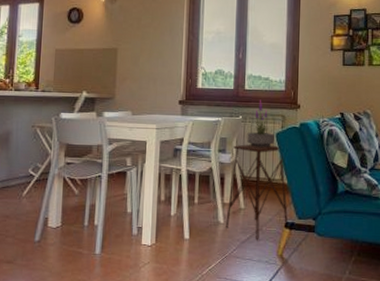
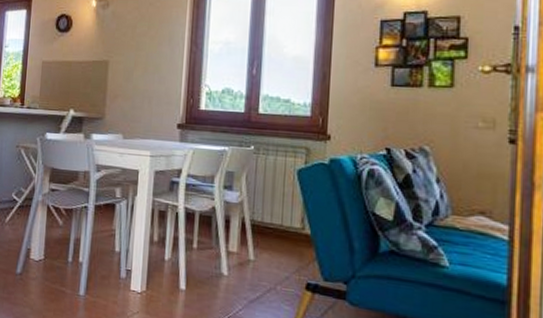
side table: present [226,144,288,239] -> none [230,181,311,300]
potted plant: present [247,99,274,147] -> none [259,126,295,187]

